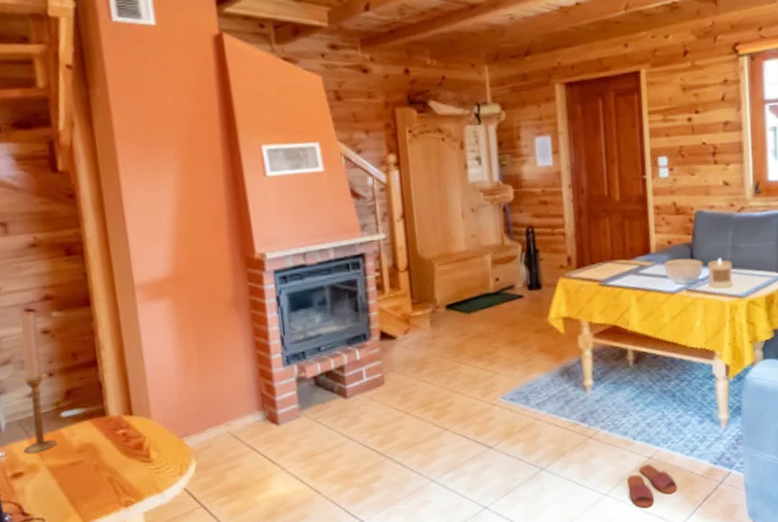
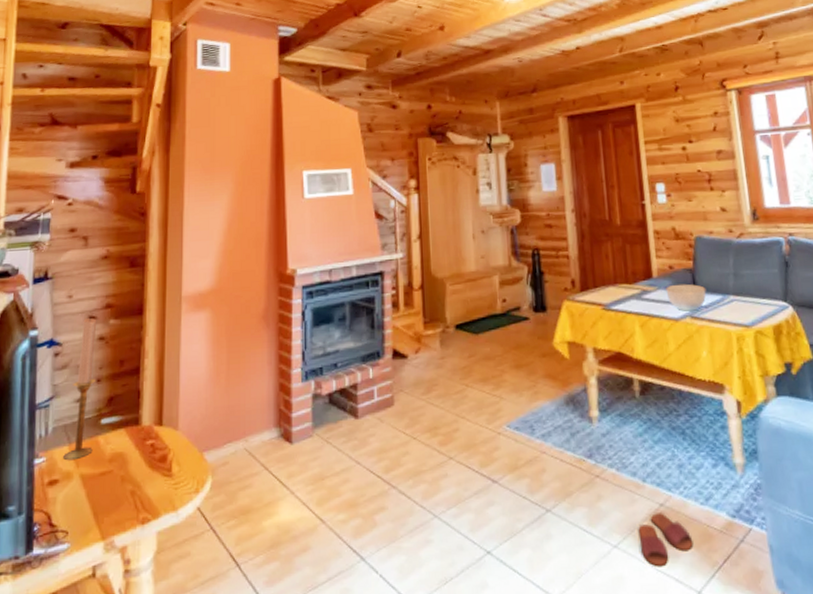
candle: present [707,257,733,289] -> none [710,284,738,317]

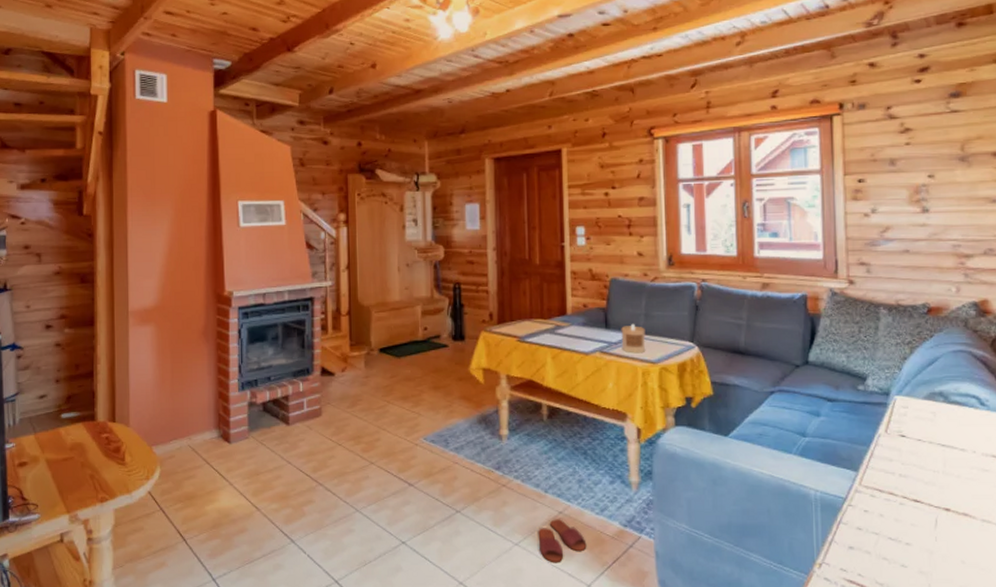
candlestick: present [63,317,97,461] -> none [30,326,55,447]
bowl: present [666,283,706,312] -> none [579,321,617,347]
candle: none [710,284,738,317] -> present [621,323,646,354]

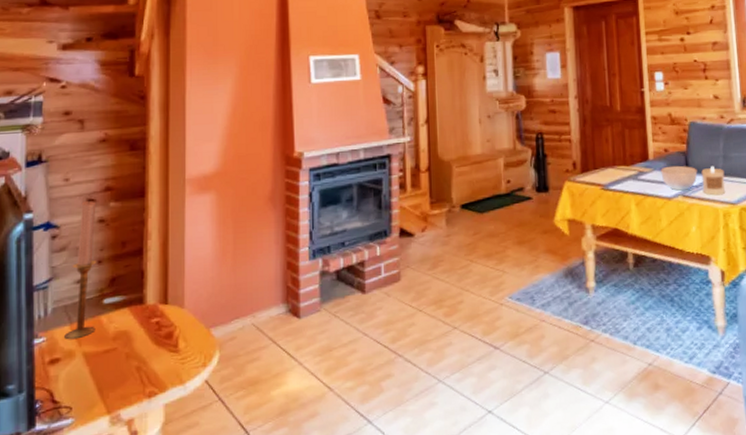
candlestick: none [30,326,55,447] -> present [64,200,97,340]
slippers: present [538,518,587,563] -> none [628,370,677,419]
bowl: none [579,321,617,347] -> present [660,165,698,191]

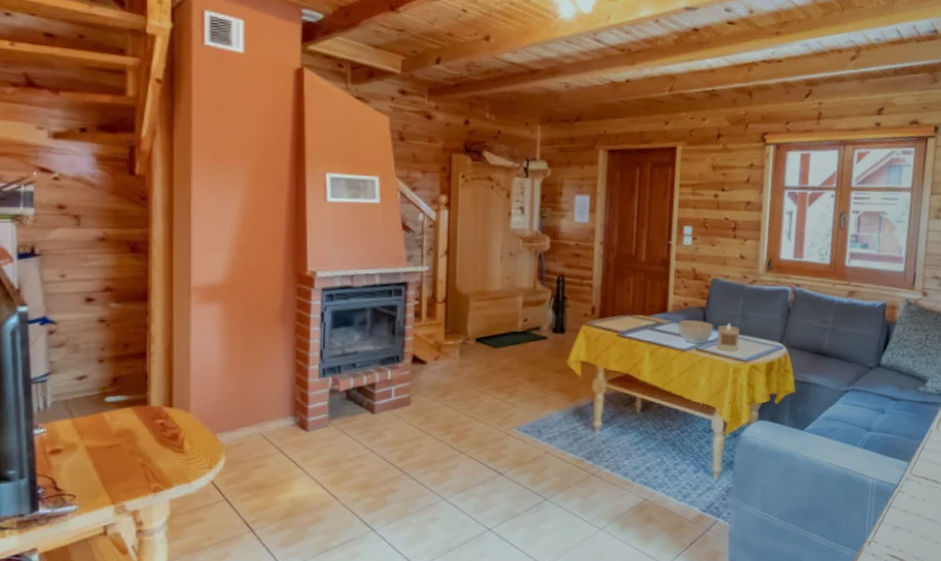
candlestick: present [64,200,97,340] -> none [66,298,98,433]

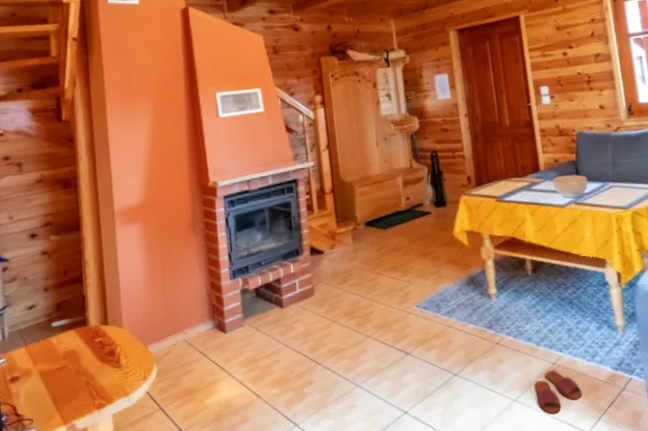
slippers: none [622,504,668,546] -> present [534,369,582,415]
candle: present [716,323,740,352] -> none [591,173,616,202]

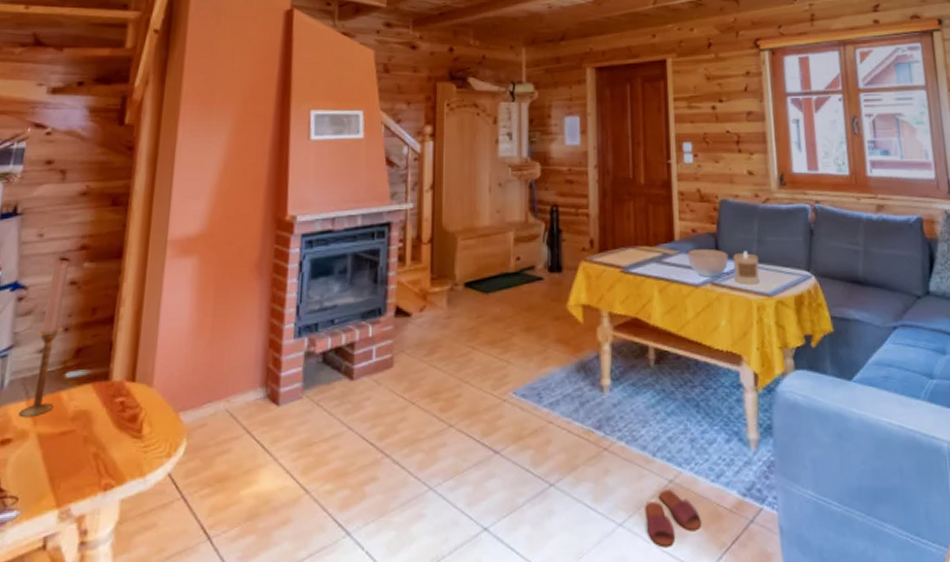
candlestick: none [21,235,47,360] -> present [19,259,70,418]
candle: none [591,173,616,202] -> present [733,250,760,285]

